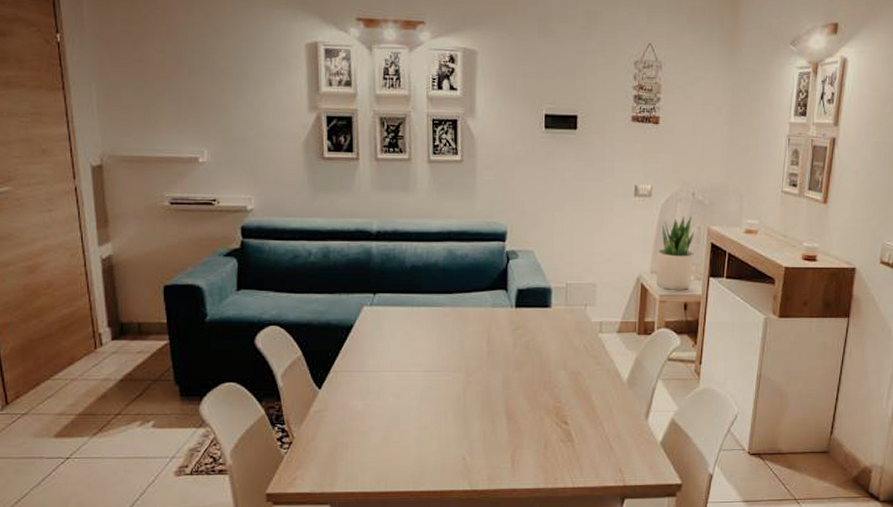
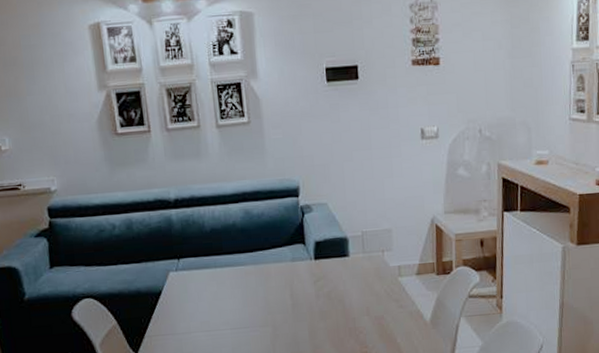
planter: present [656,216,696,290] -> none [449,154,487,229]

